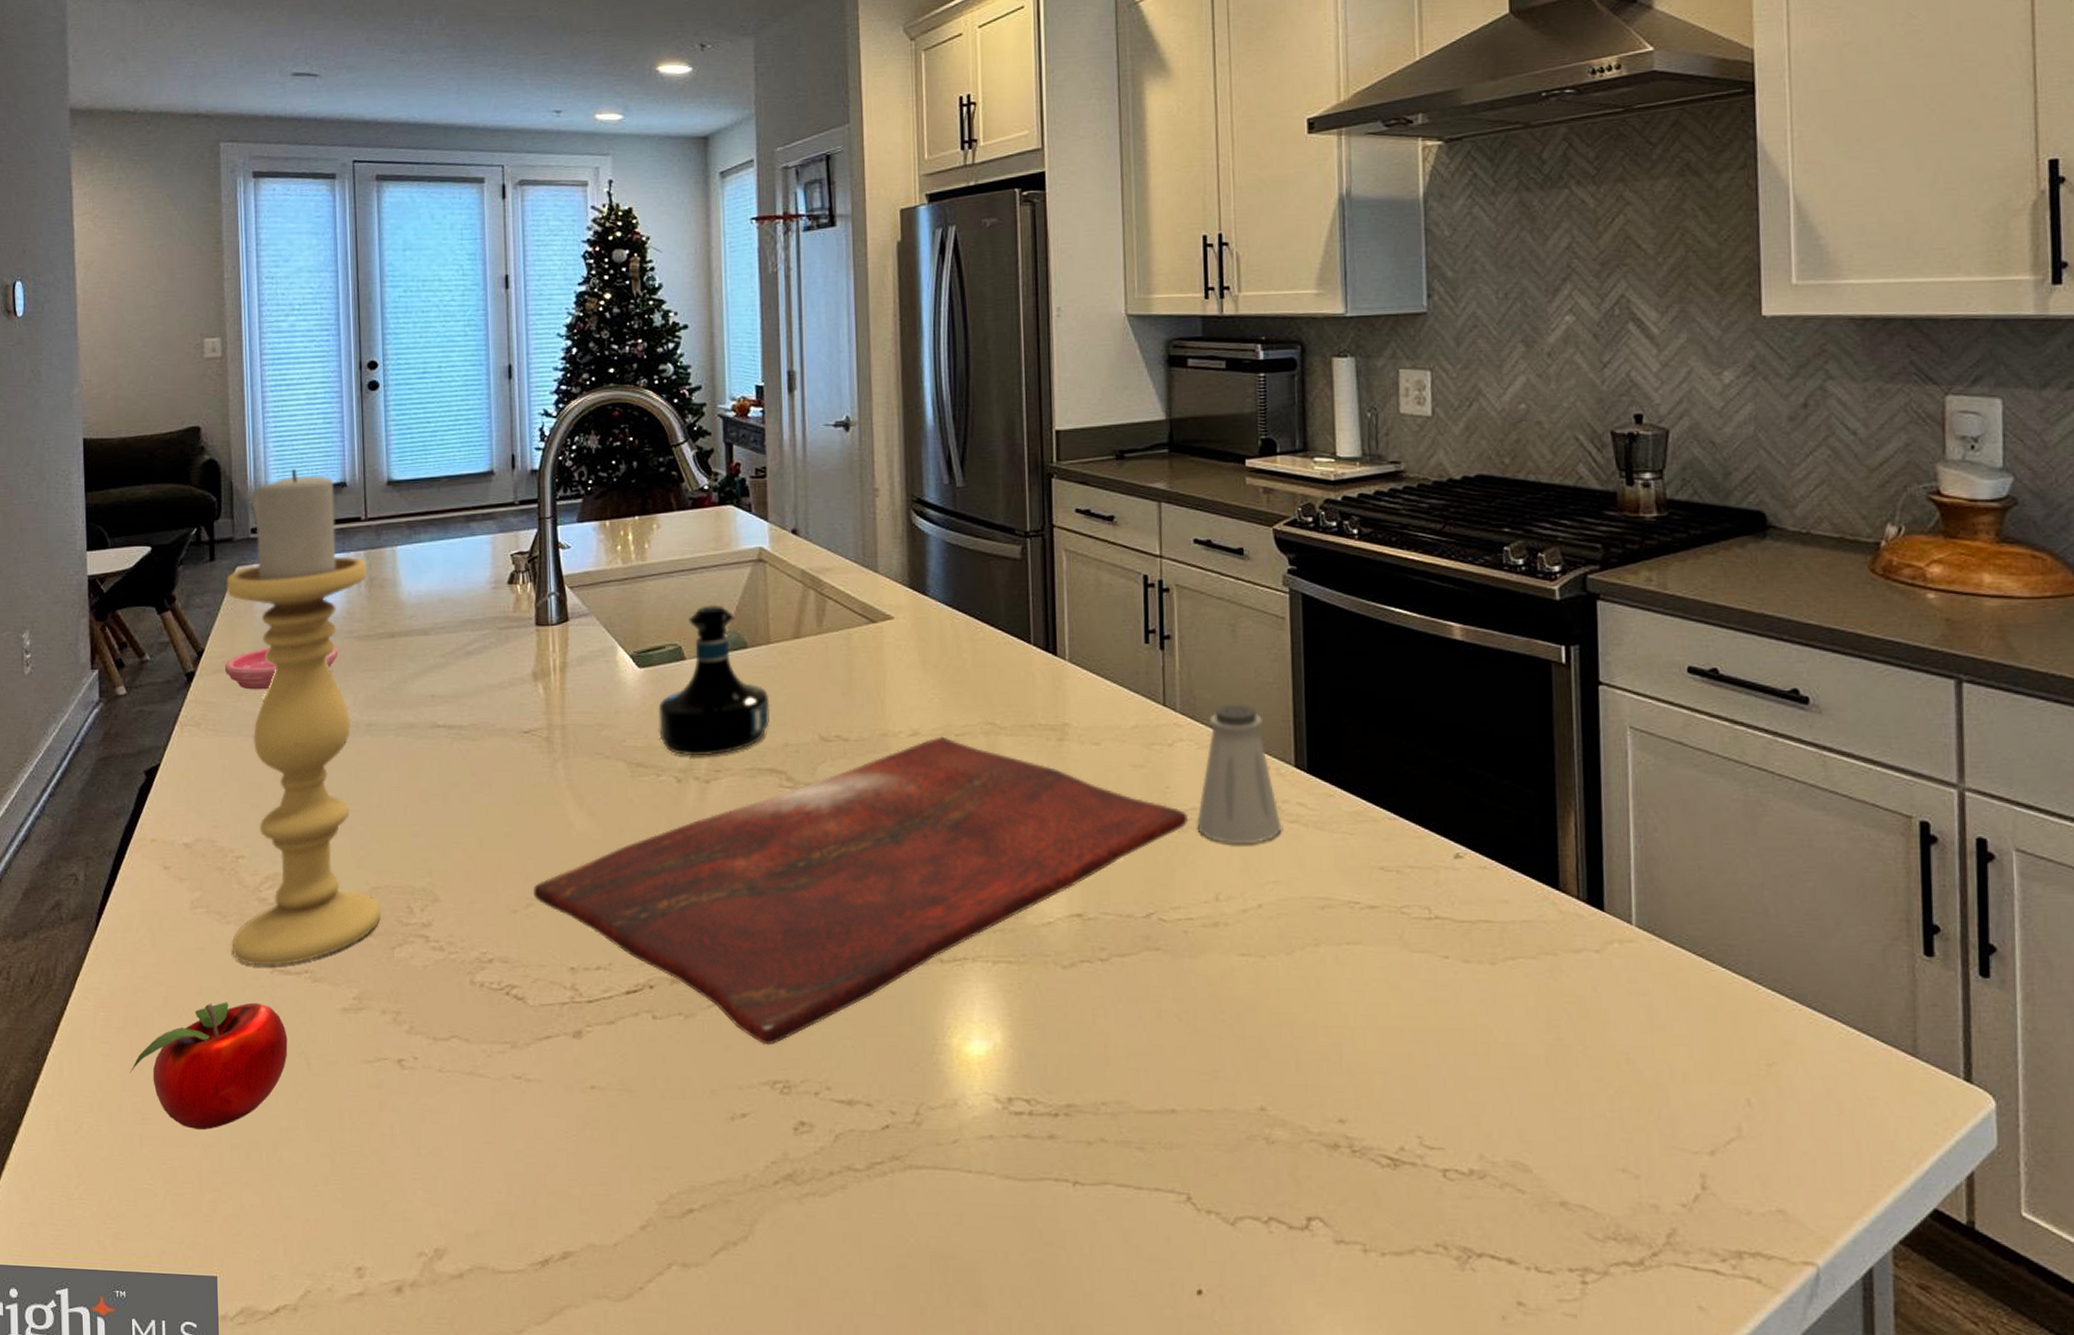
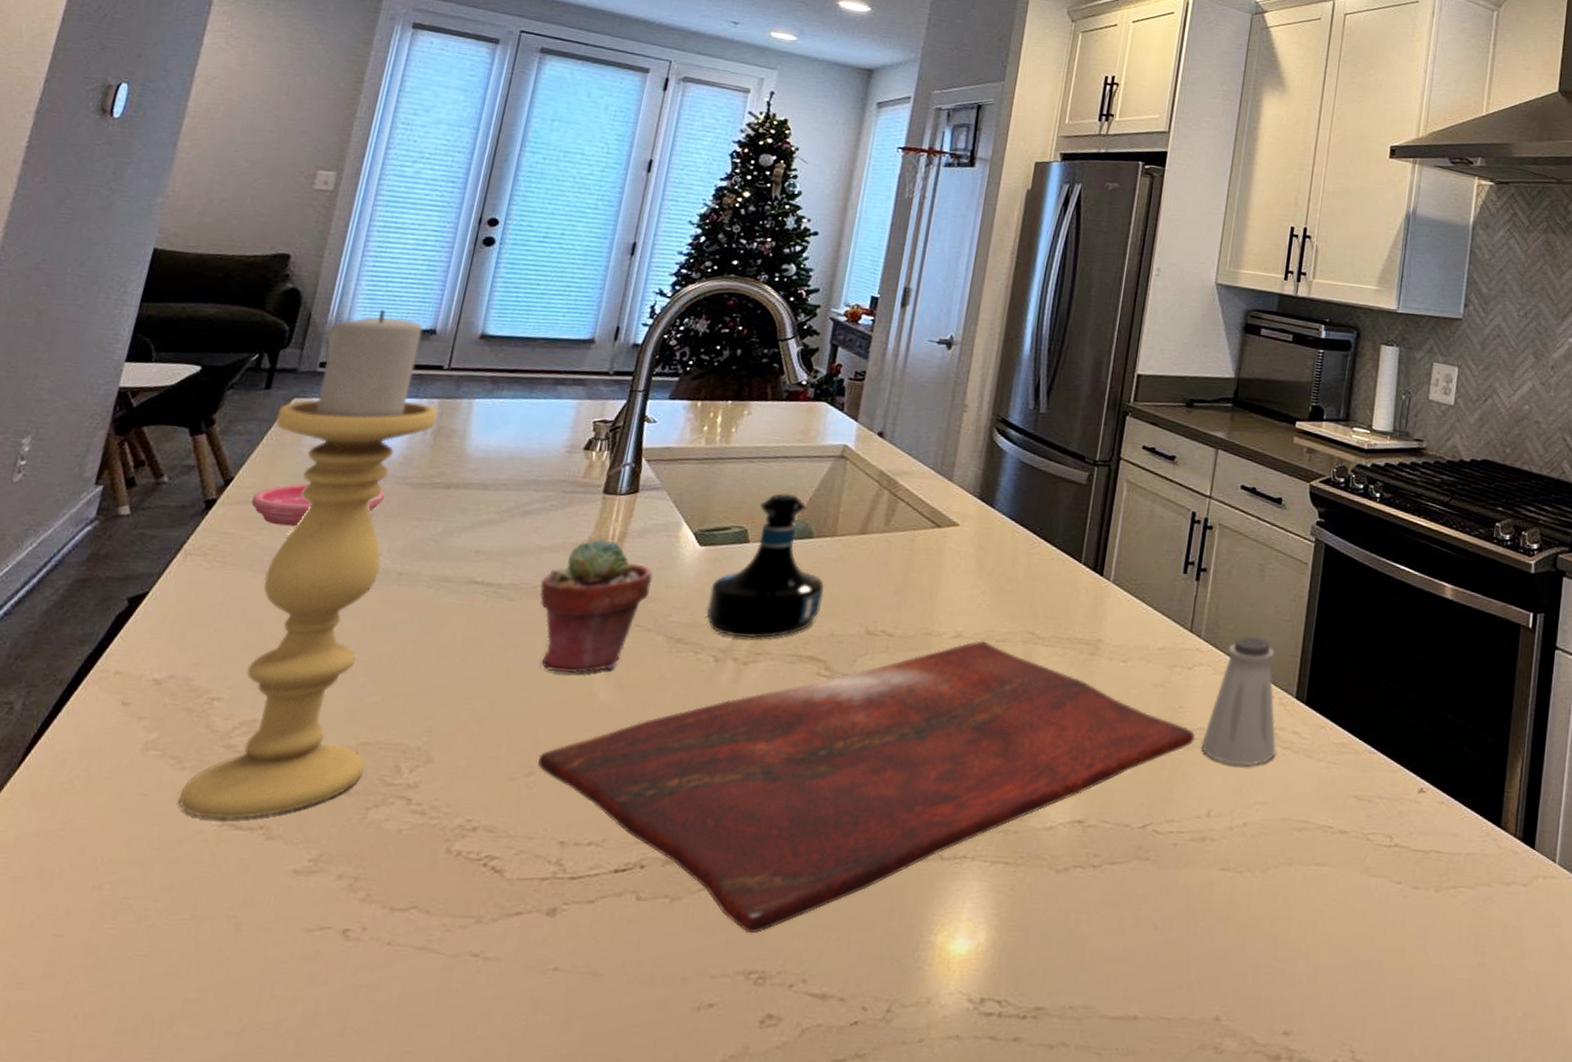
apple: present [129,1002,288,1130] -> none [15,855,221,998]
potted succulent: none [497,670,601,806] -> present [539,538,653,674]

